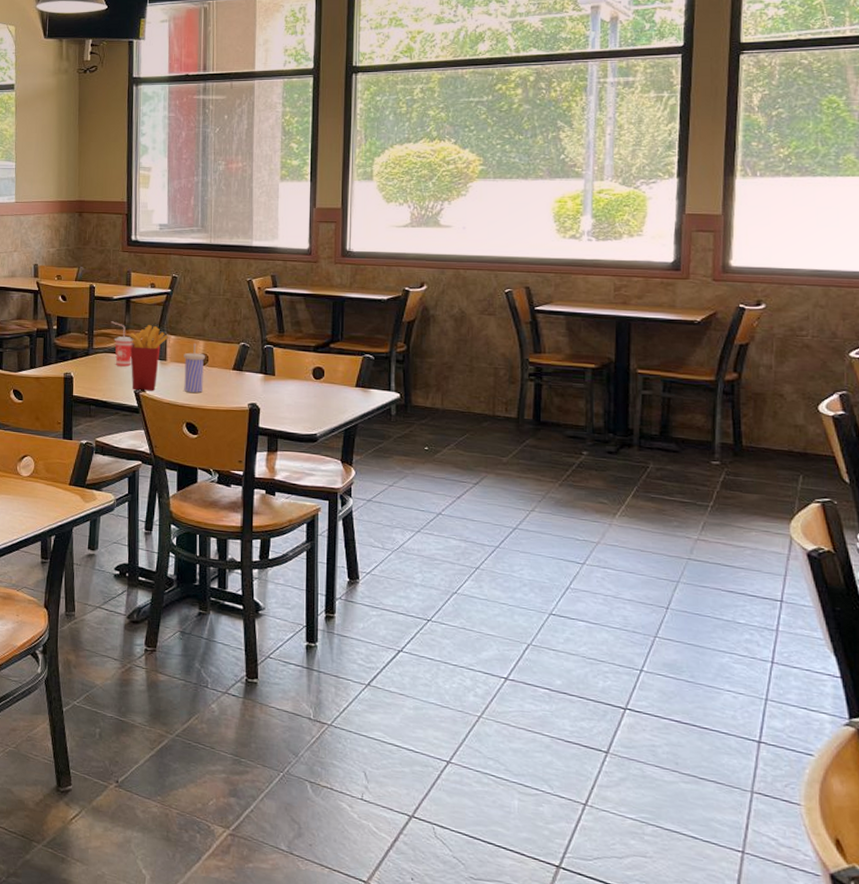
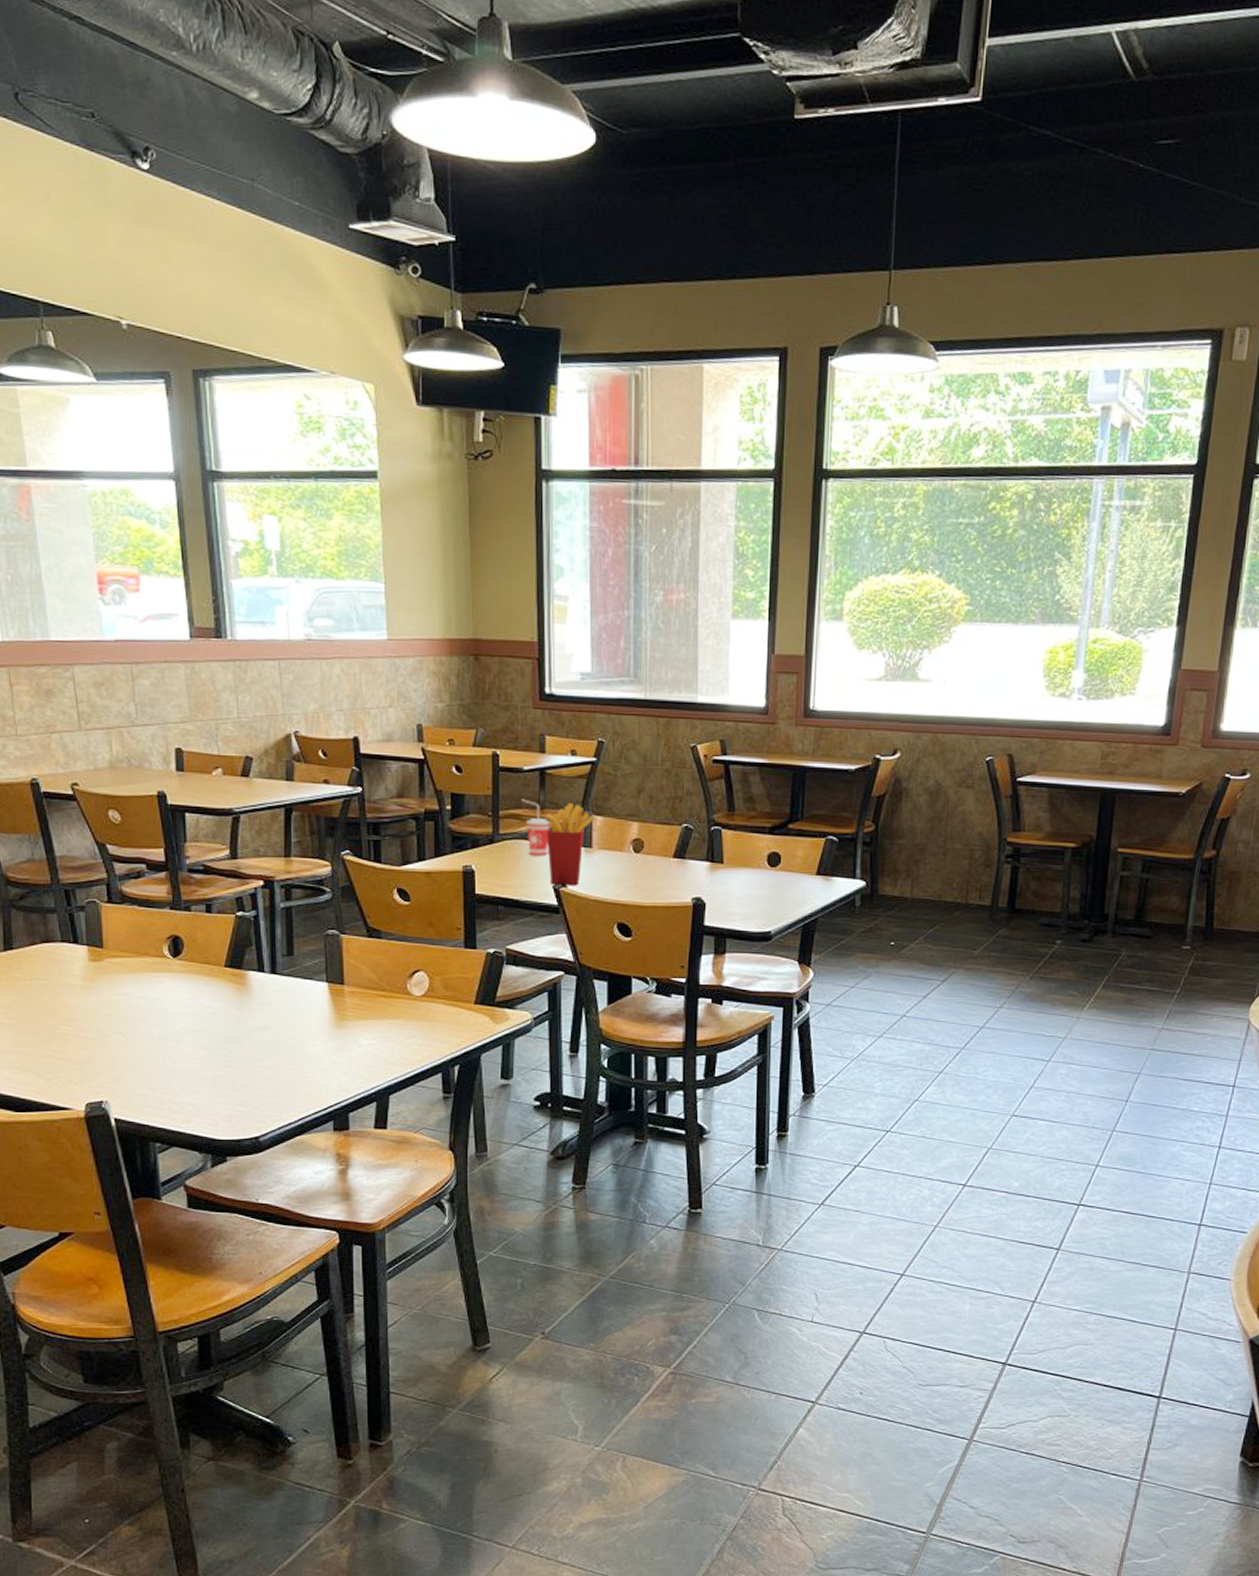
beverage cup: present [184,343,206,393] -> none [613,825,641,886]

